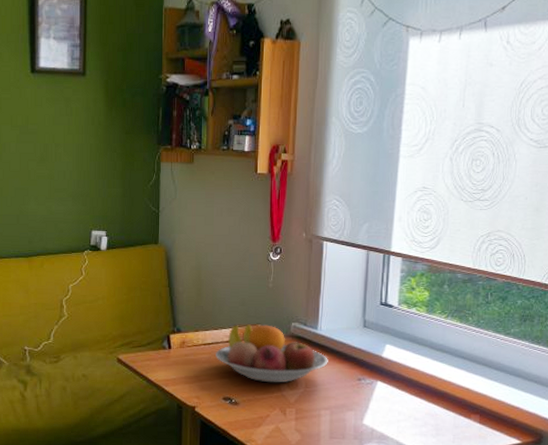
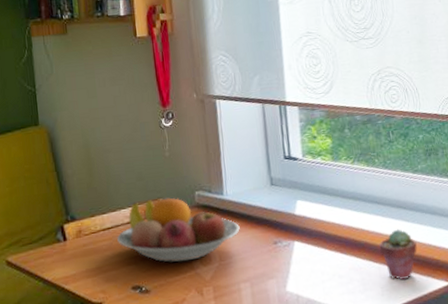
potted succulent: none [458,385,495,431] -> present [379,228,417,280]

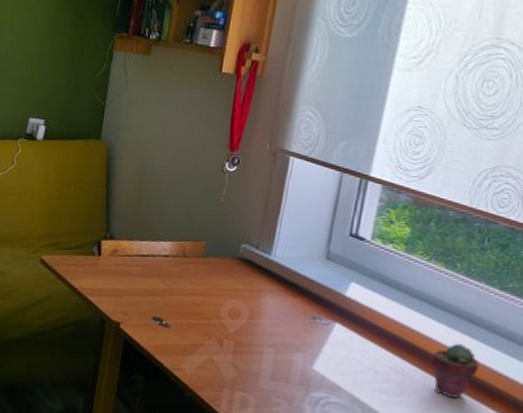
fruit bowl: present [116,197,240,263] -> none [149,237,280,310]

